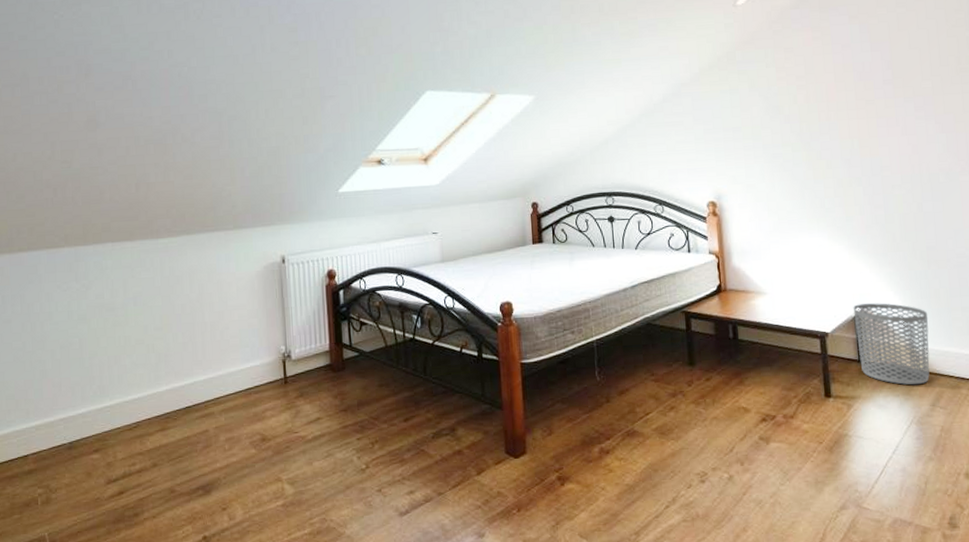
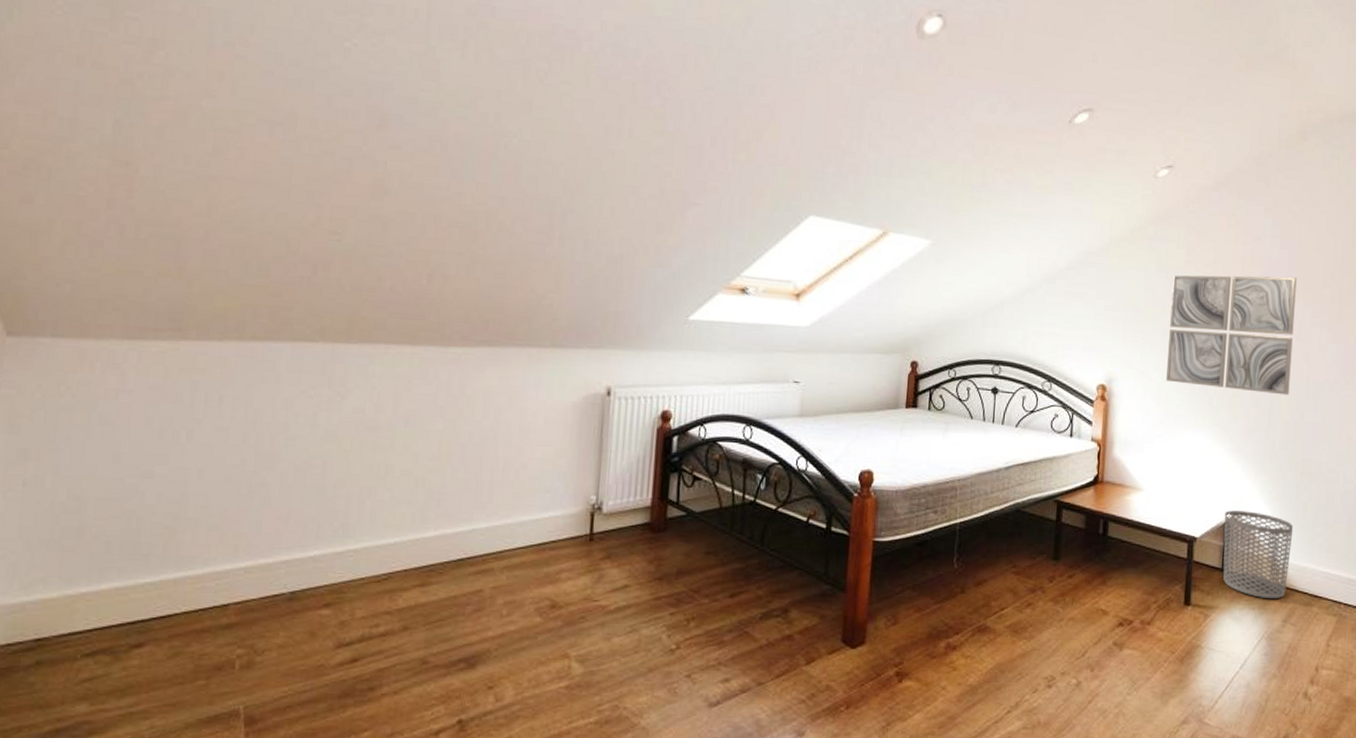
wall art: none [767,76,903,191] -> present [1166,275,1297,396]

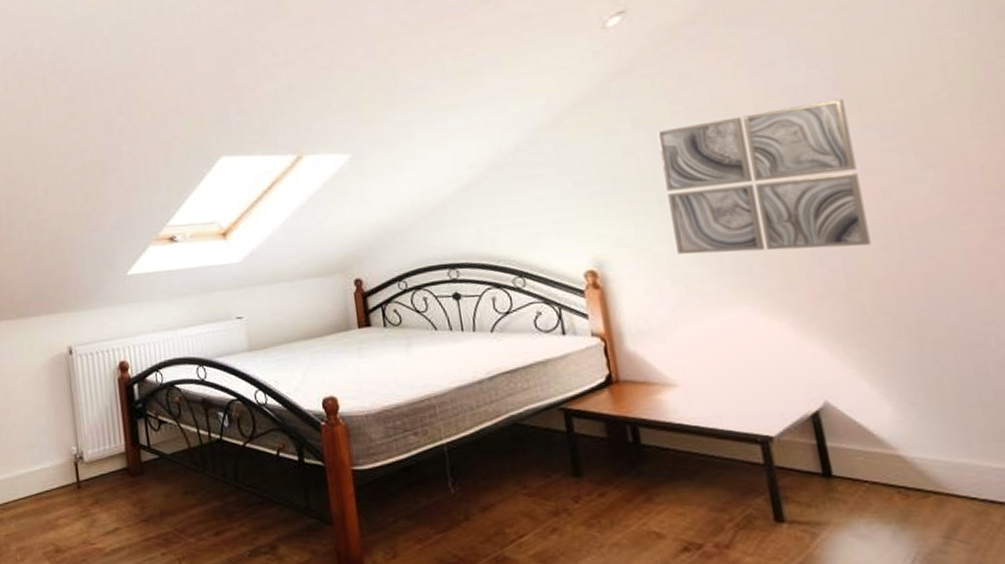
waste bin: present [1223,510,1294,599] -> none [808,397,938,509]

